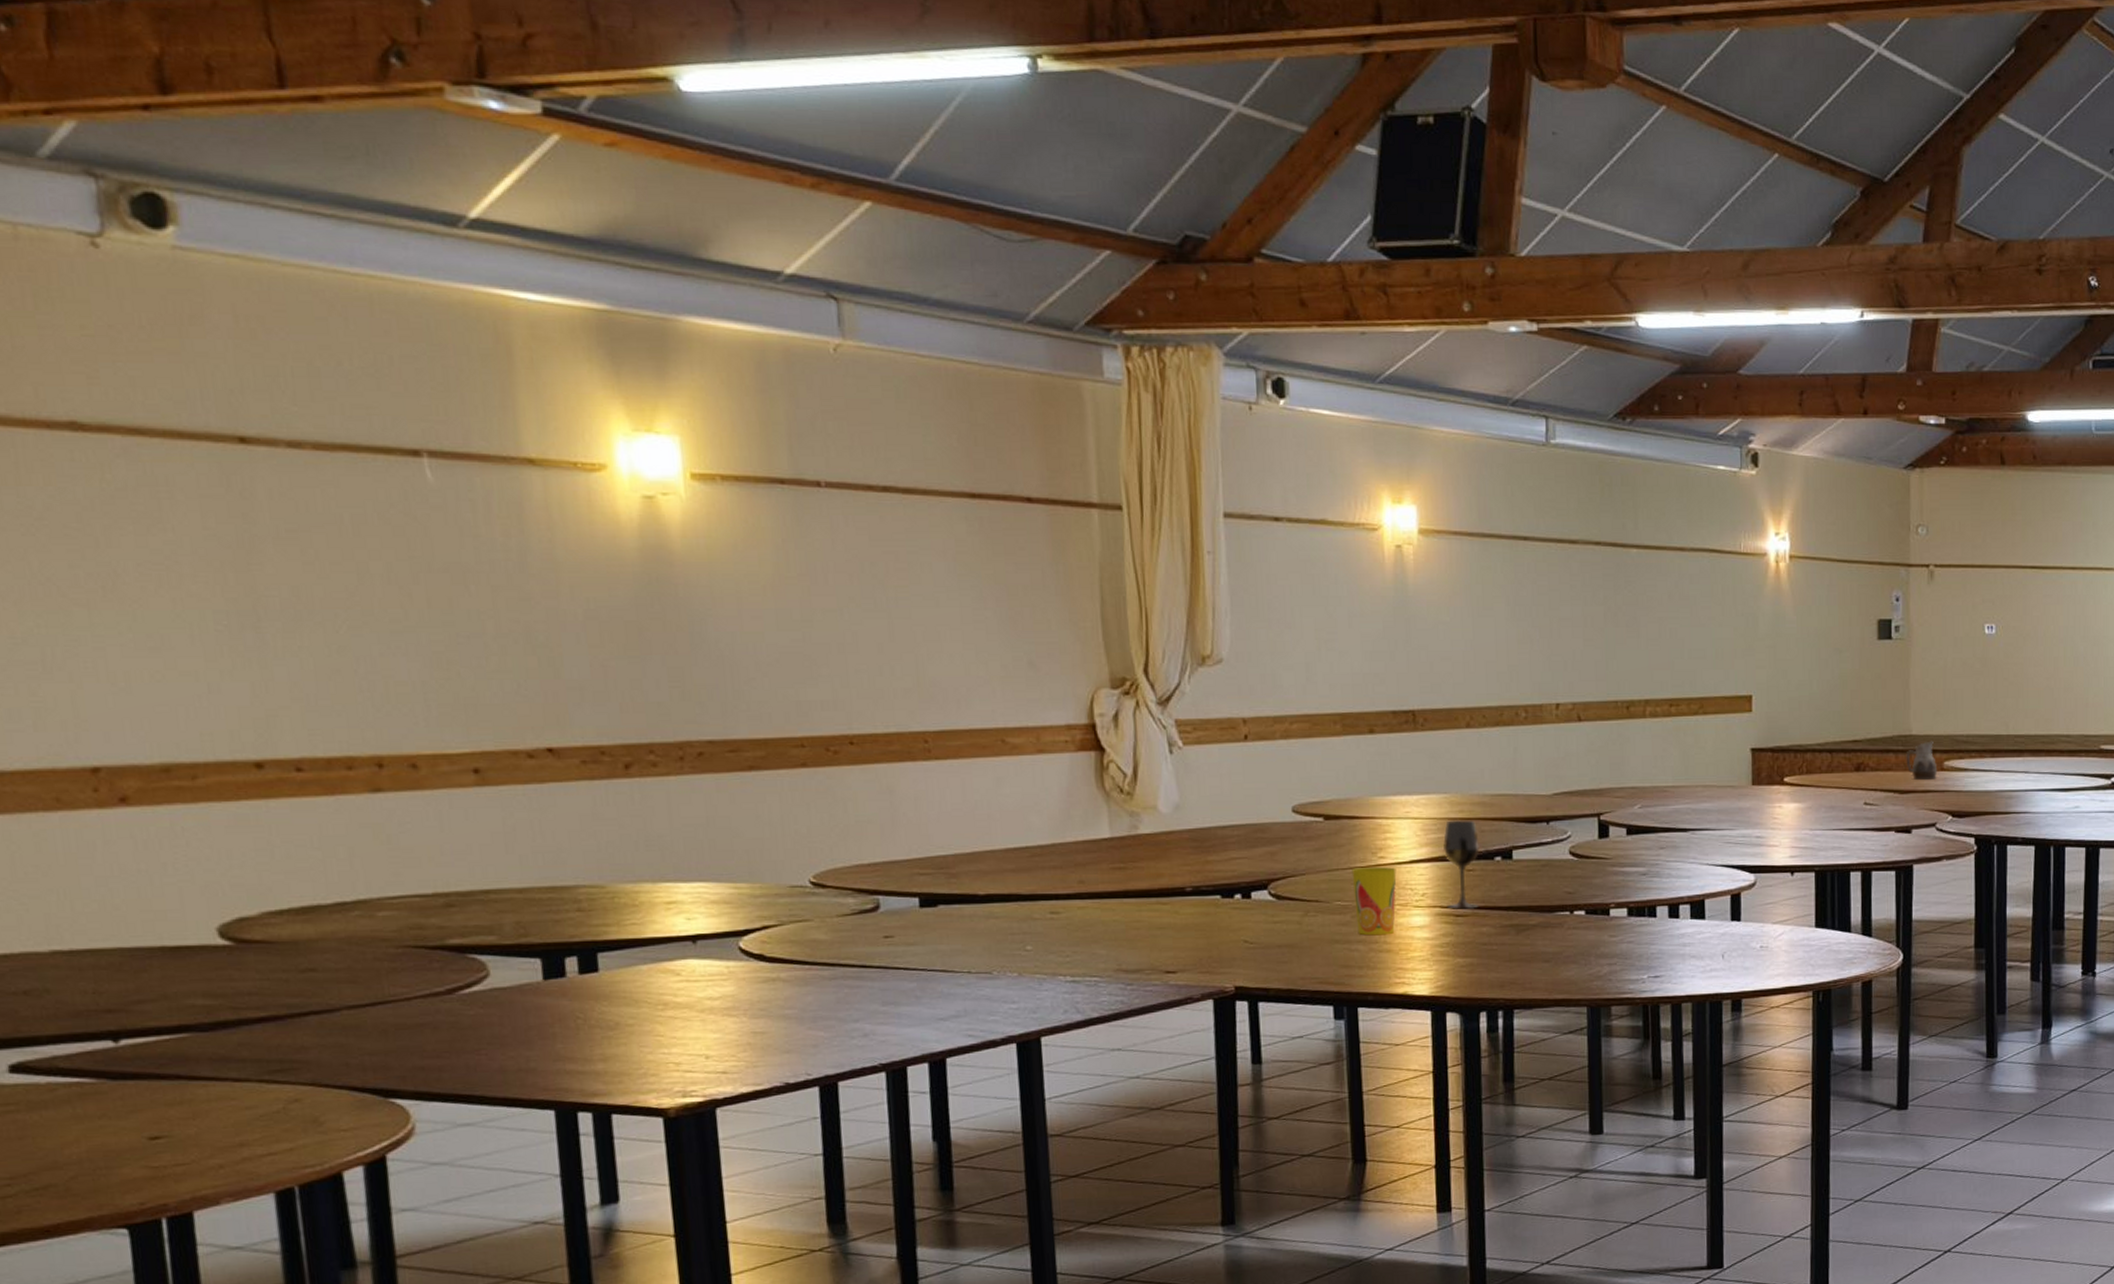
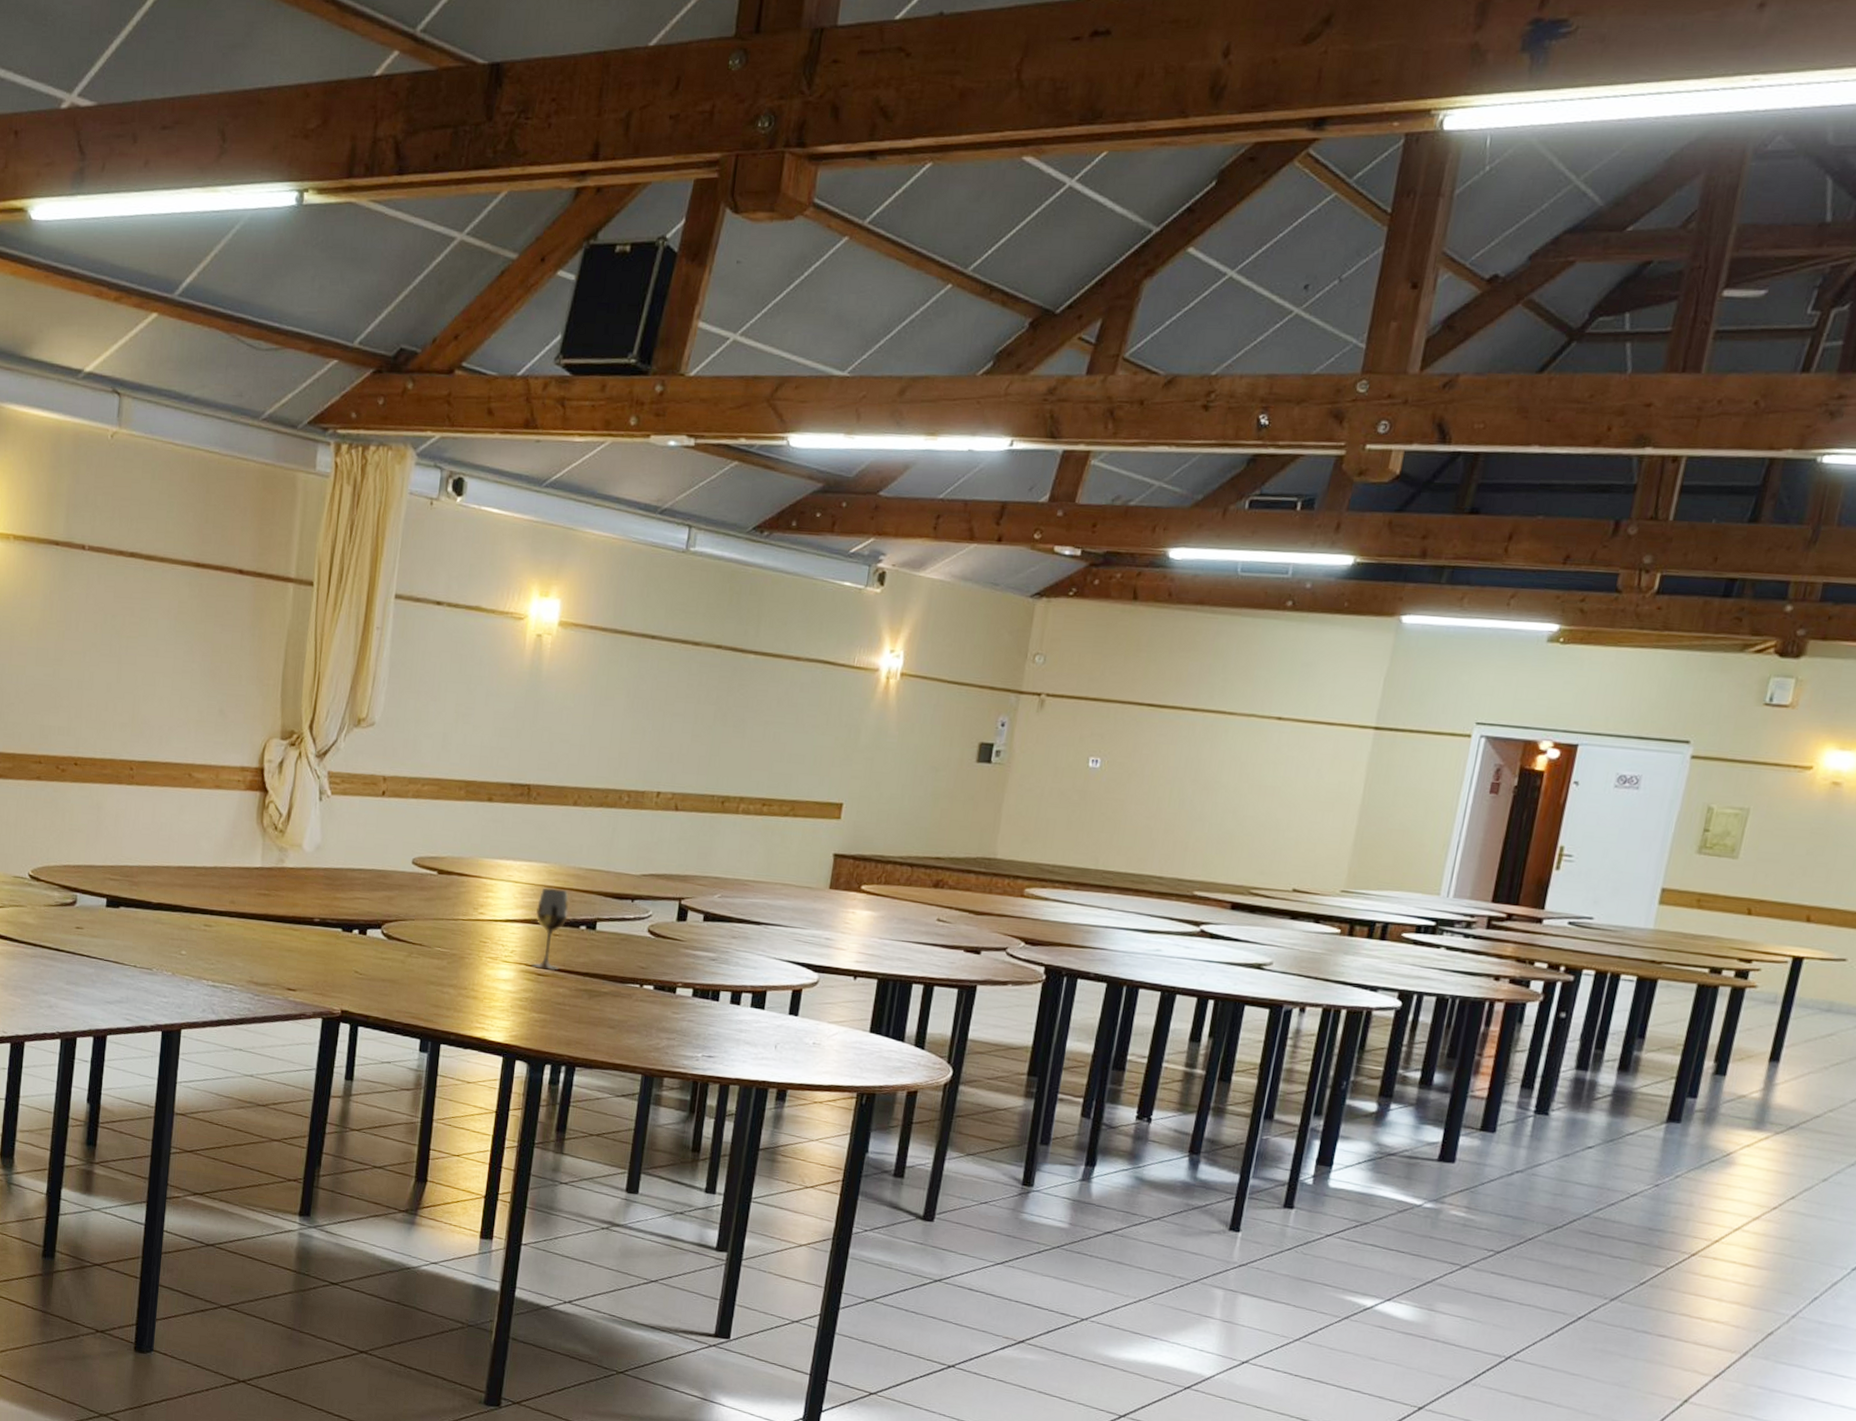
cup: present [1352,867,1397,936] -> none [451,920,492,984]
pitcher: present [1906,741,1938,781] -> none [986,866,1018,906]

